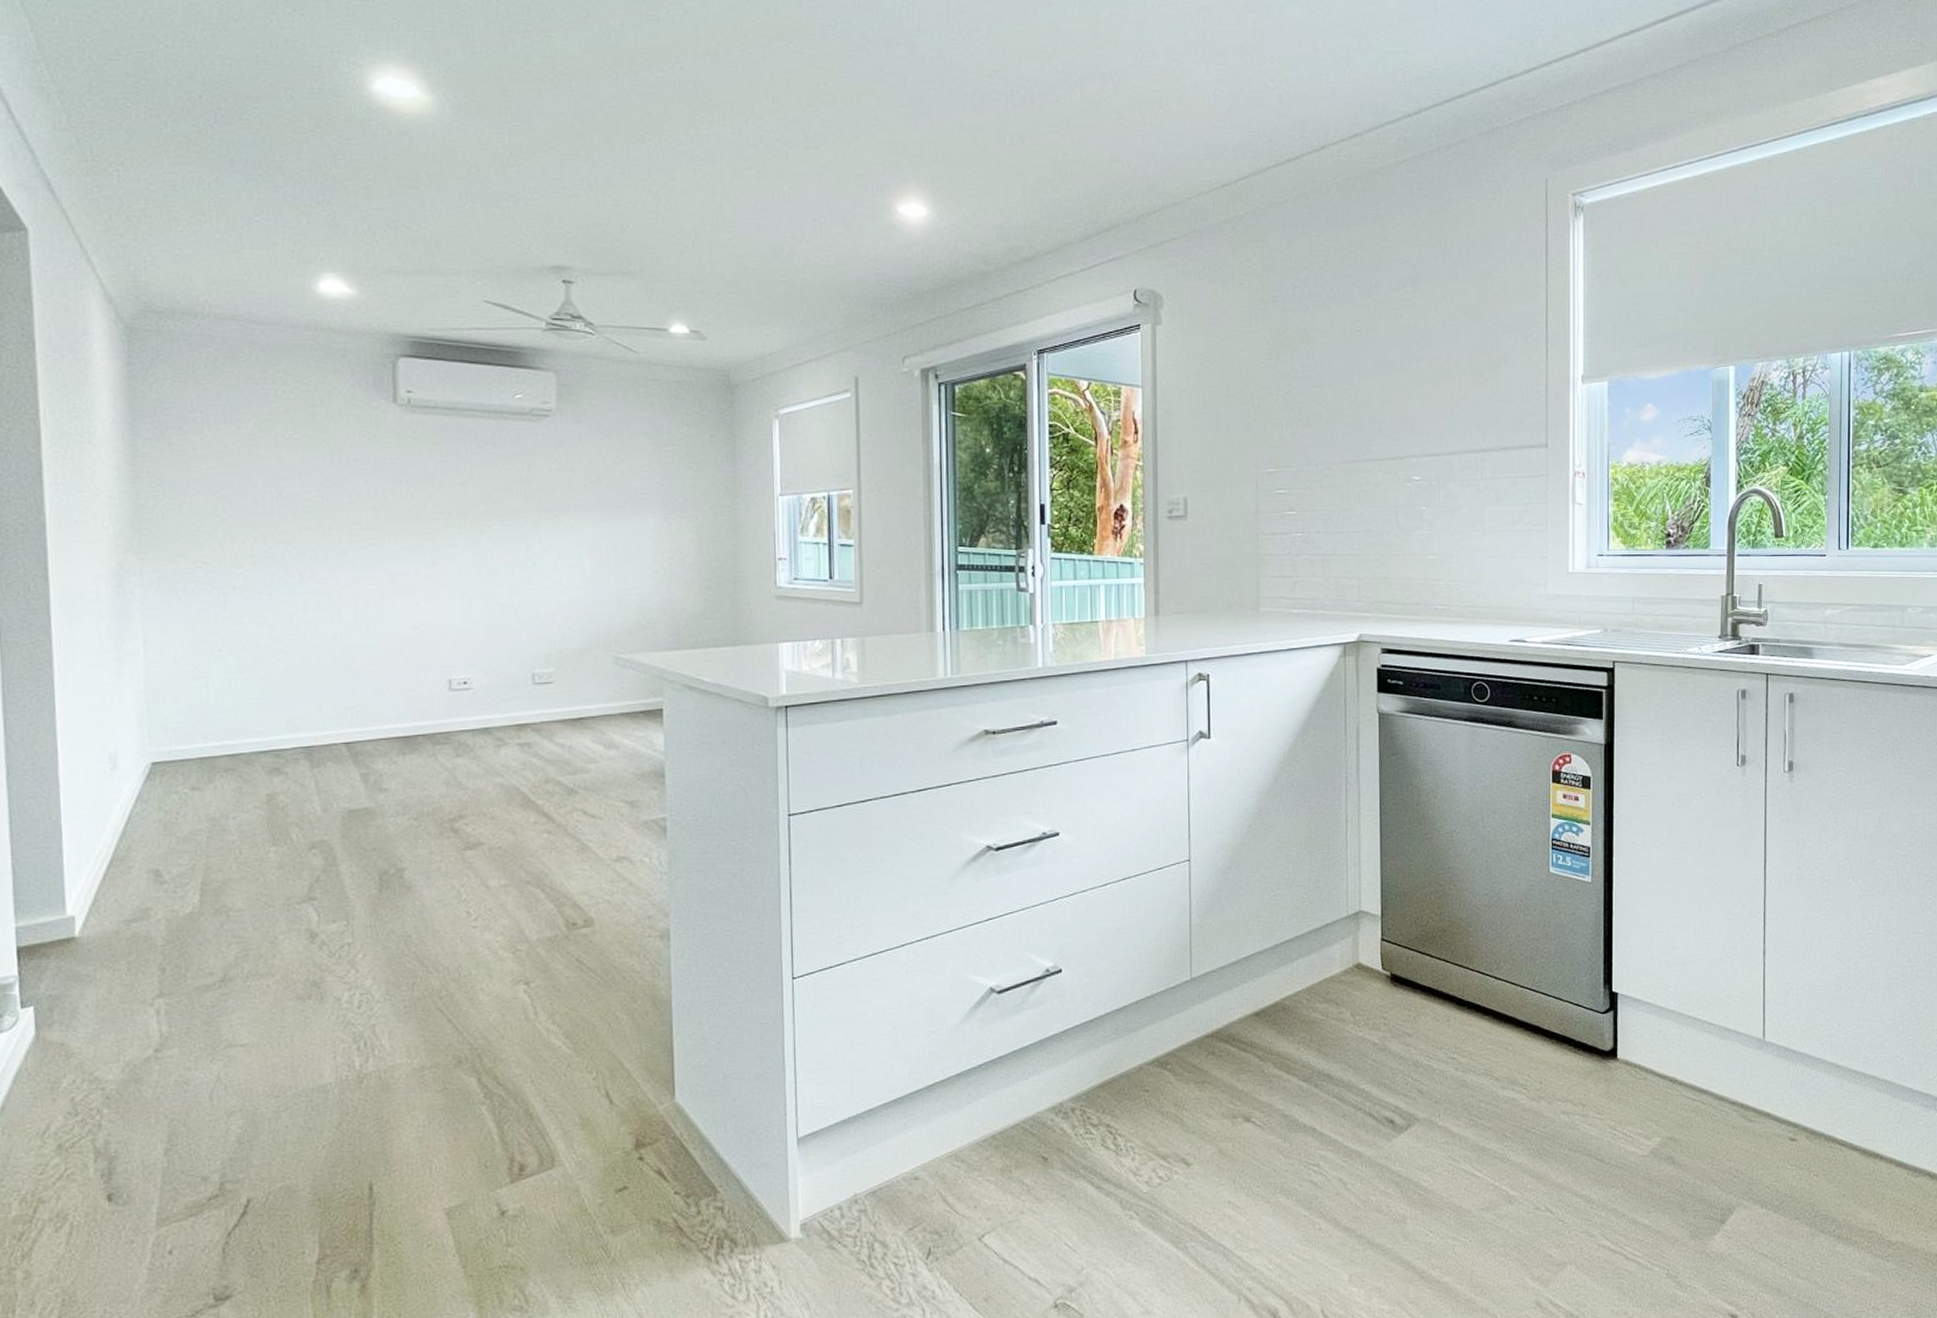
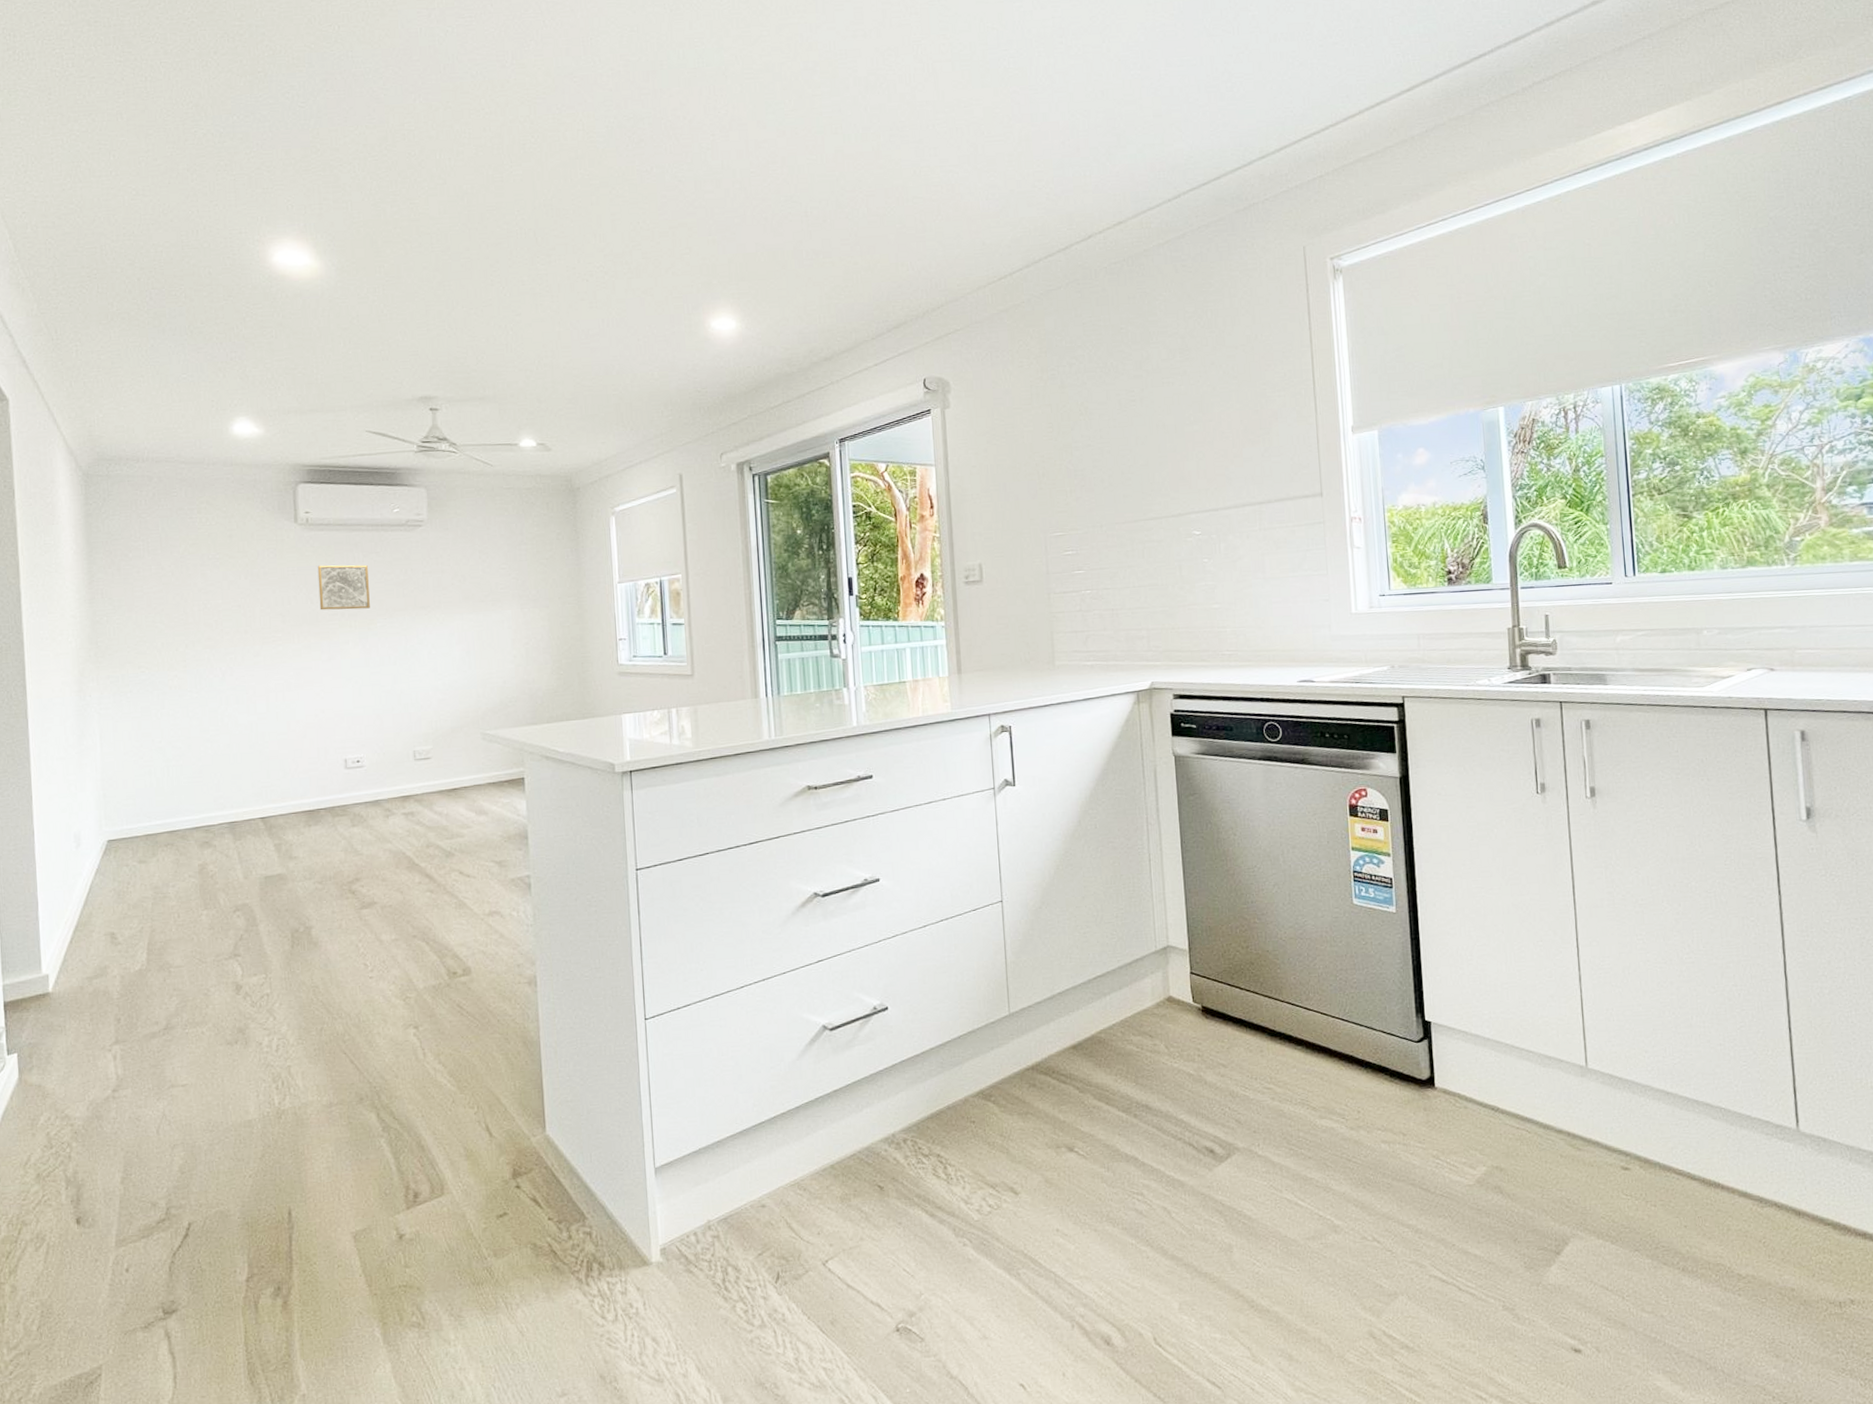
wall art: none [420,454,484,508] -> present [317,564,370,610]

